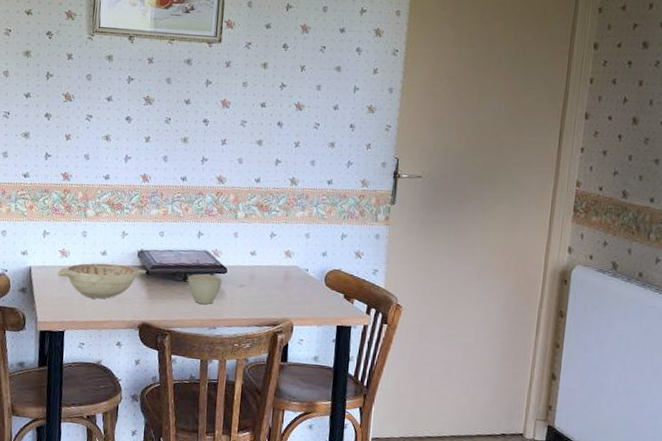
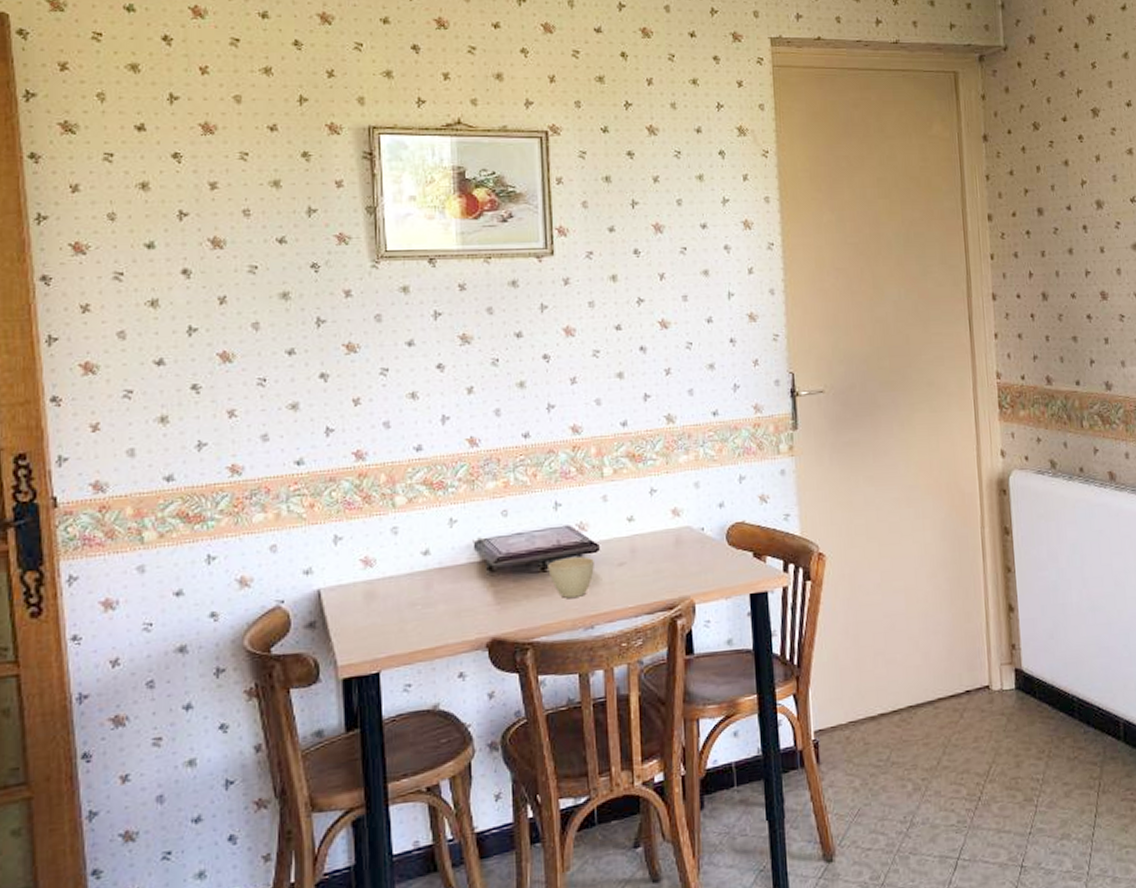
decorative bowl: present [57,263,147,299] -> none [360,564,490,619]

